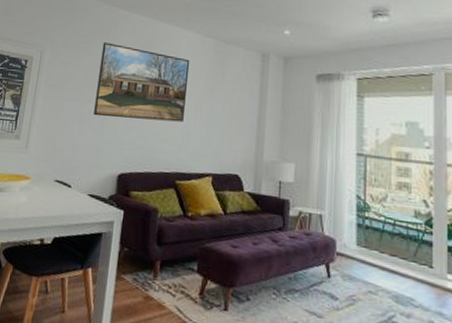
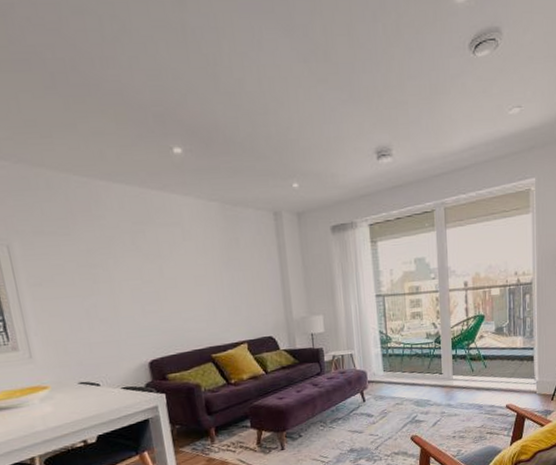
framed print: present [93,42,190,122] -> none [86,223,205,308]

